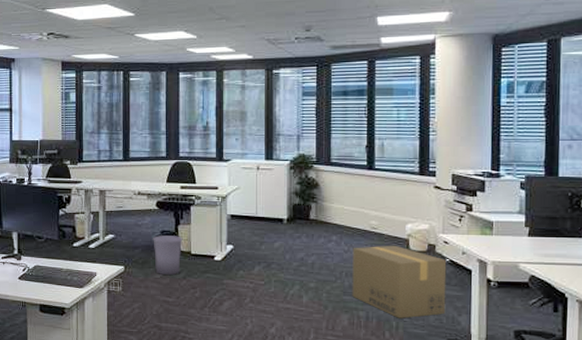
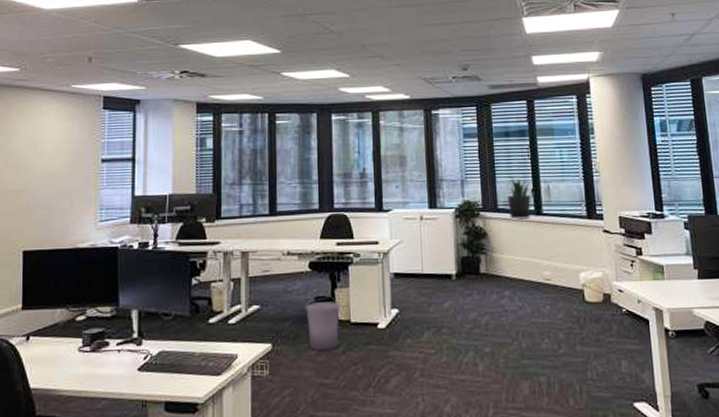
planter: none [341,134,364,173] -> present [507,177,531,219]
cardboard box: present [352,245,447,319] -> none [527,297,628,381]

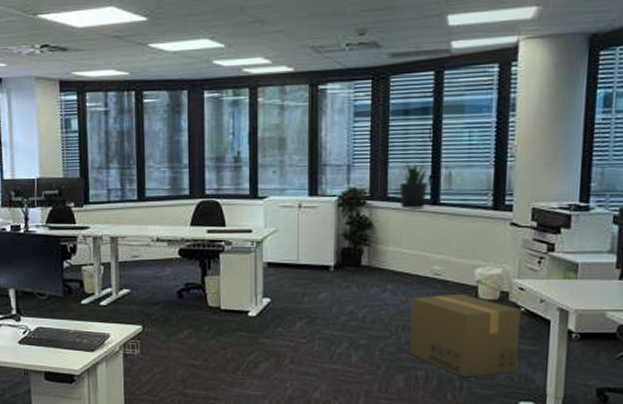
waste bin: present [305,302,341,351] -> none [175,289,211,334]
cardboard box: none [527,297,628,381] -> present [409,293,522,378]

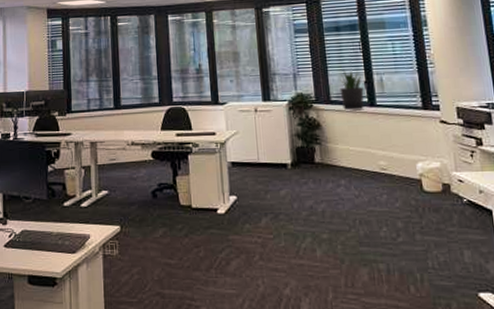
cardboard box: present [409,293,522,378] -> none [363,186,472,270]

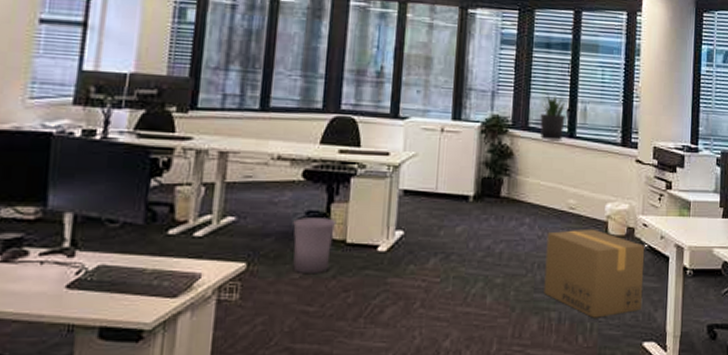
waste bin: none [150,188,182,233] -> present [293,218,337,273]
cardboard box: none [363,186,472,270] -> present [544,228,645,318]

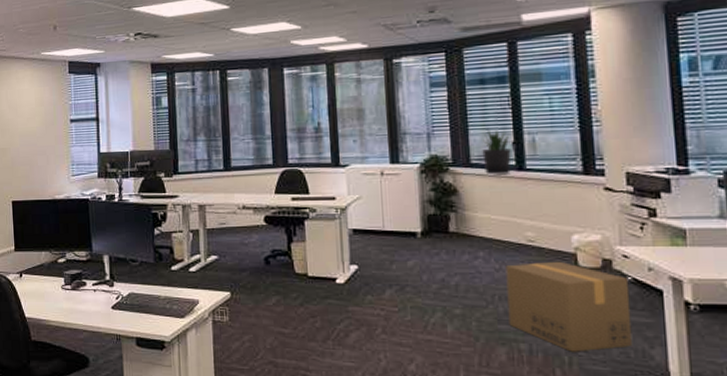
waste bin: present [293,218,337,273] -> none [262,255,298,301]

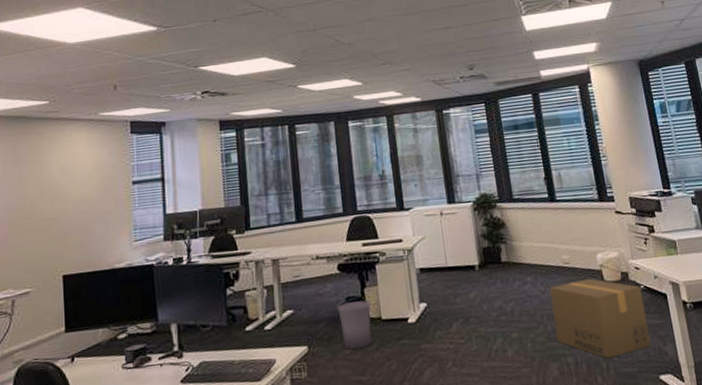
waste bin: none [262,255,298,301] -> present [337,300,372,350]
planter: present [482,129,511,175] -> none [521,168,545,207]

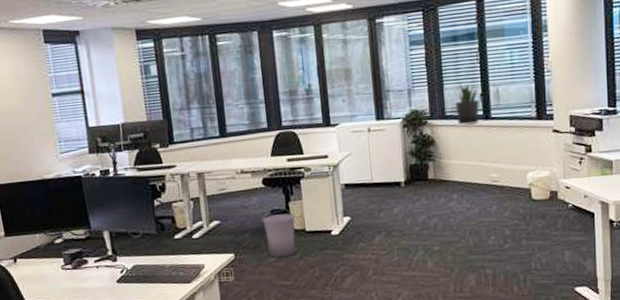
planter: none [521,168,545,207] -> present [455,83,479,125]
cardboard box: present [549,278,652,359] -> none [475,196,571,271]

